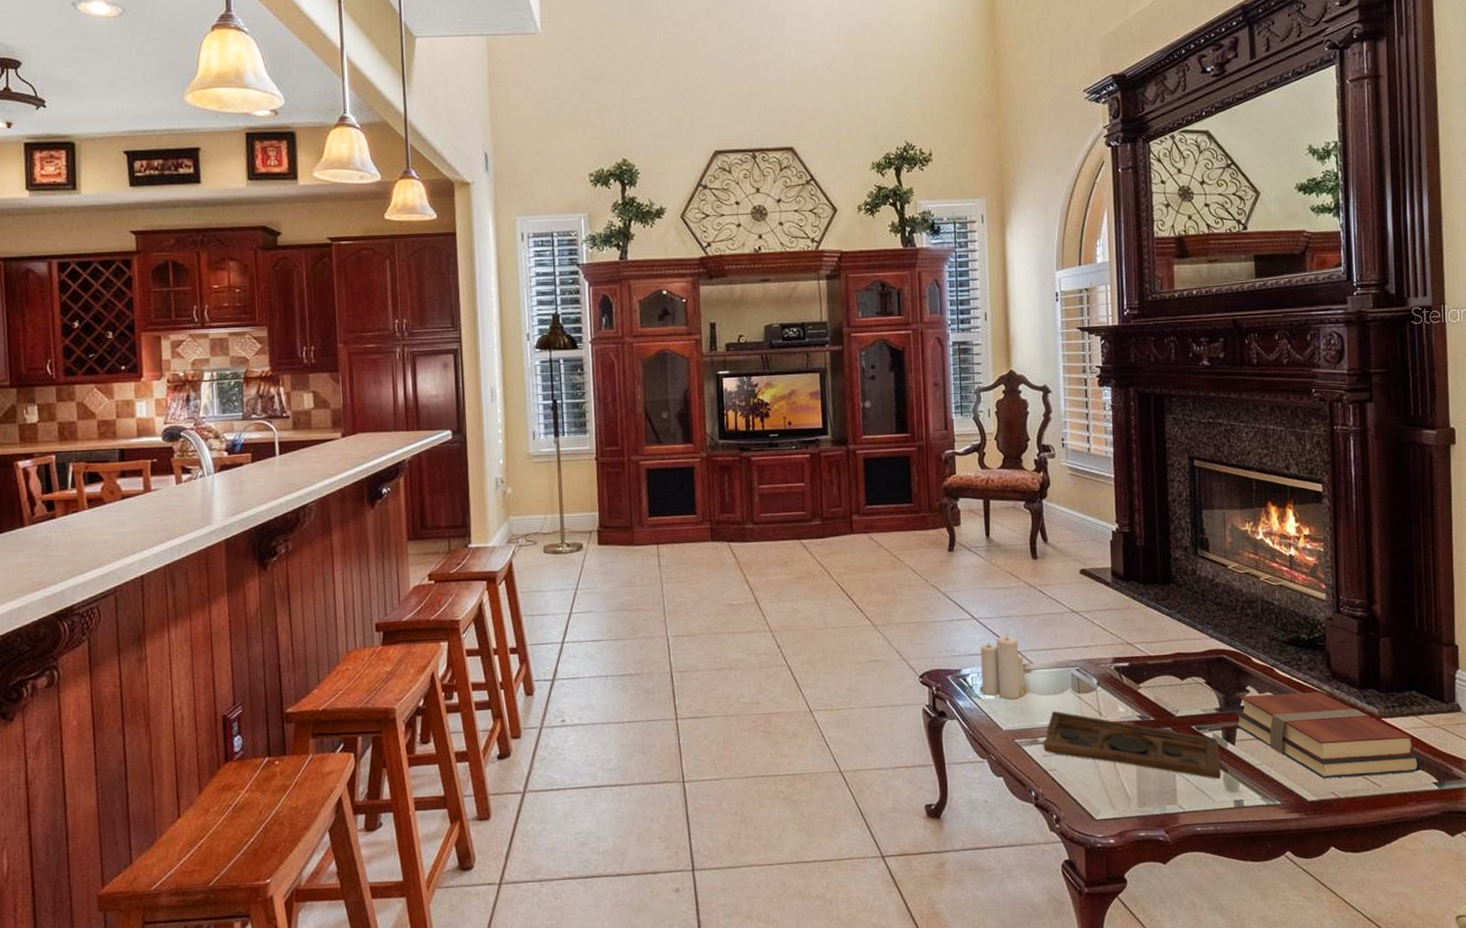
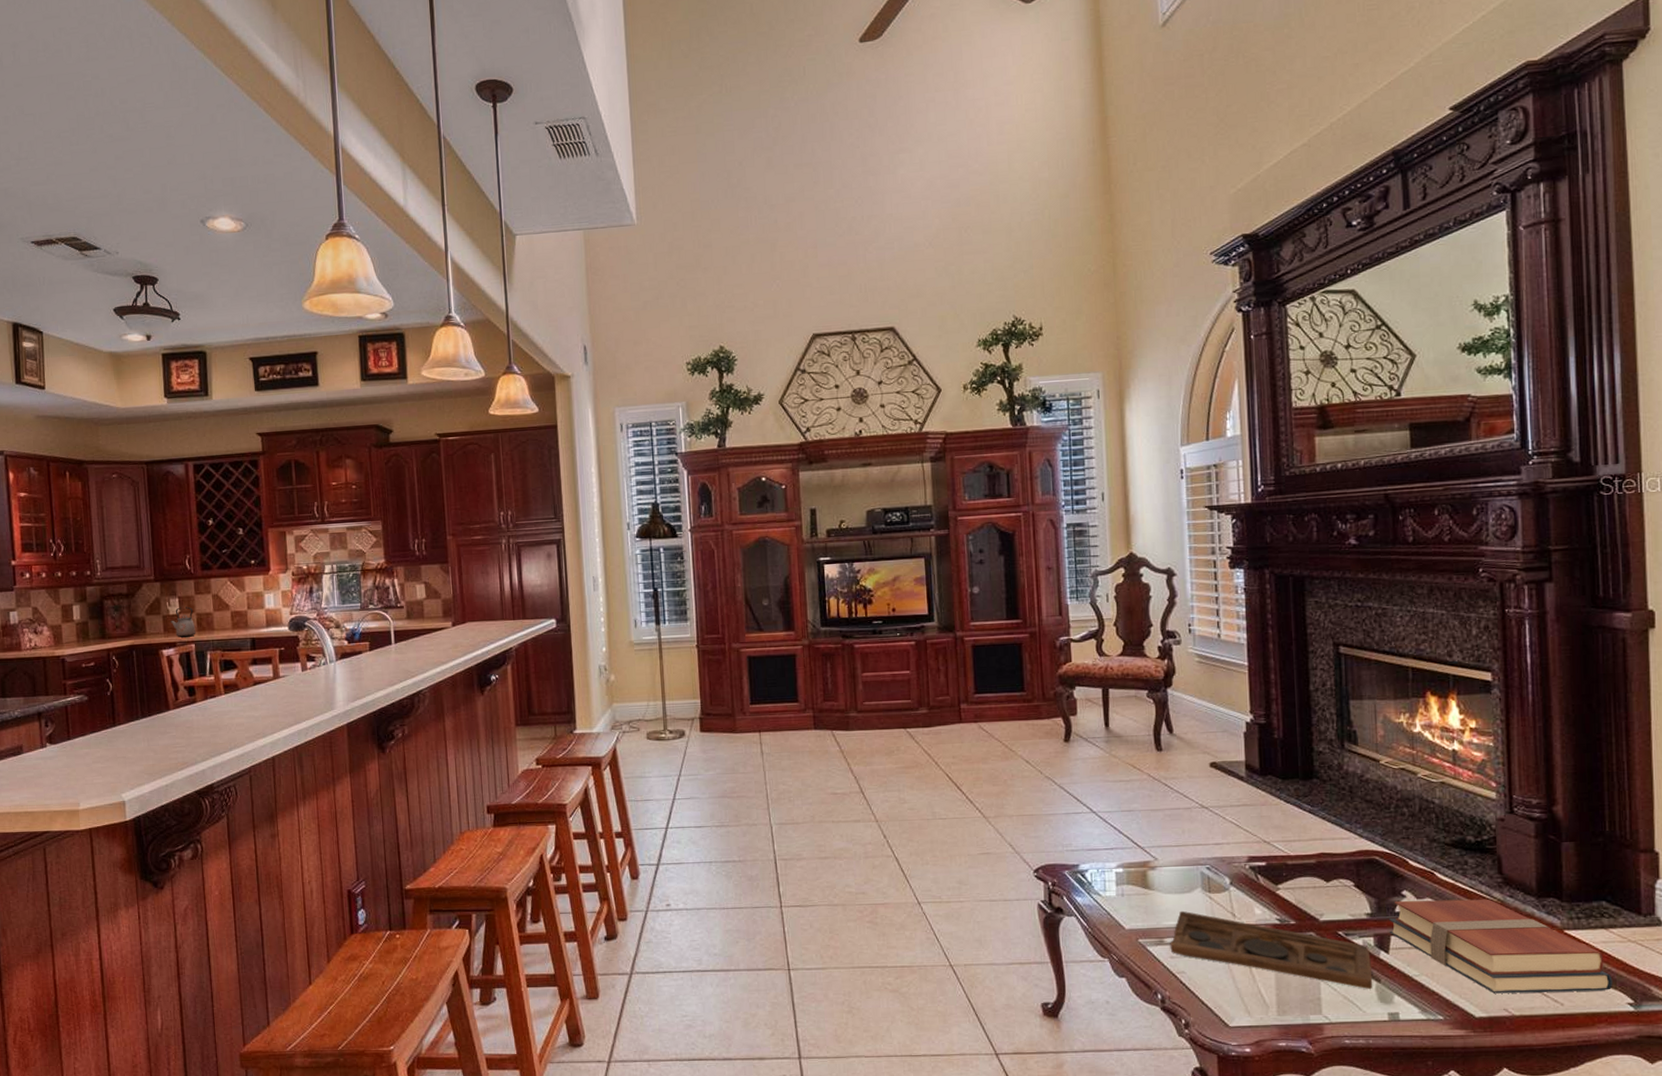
kettle: none [28,415,57,448] -> present [170,607,196,638]
candle: present [979,632,1029,700] -> none [1099,827,1153,898]

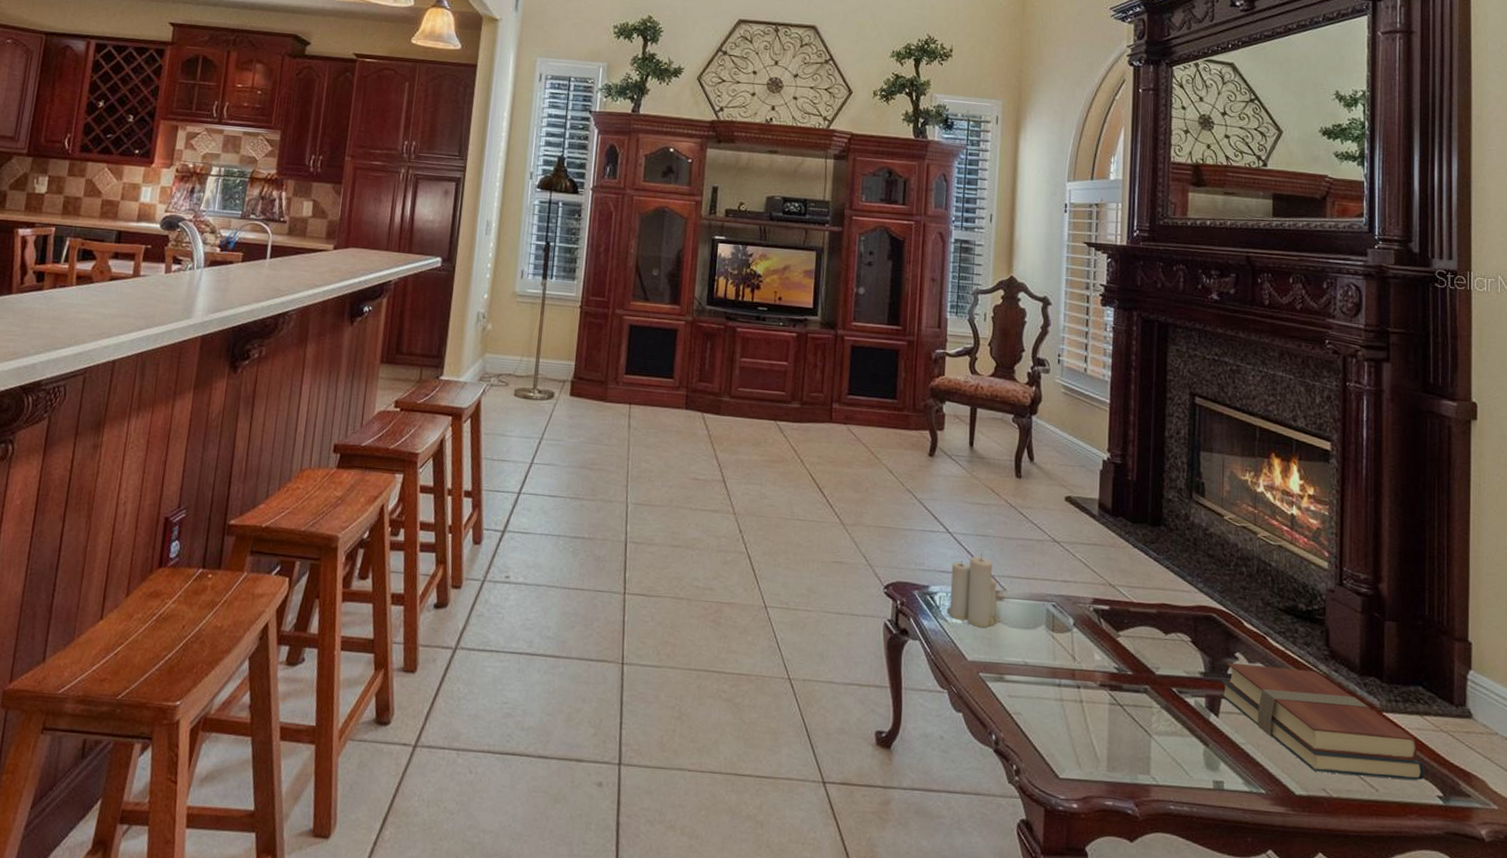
kettle: present [170,607,196,638] -> none [34,186,62,219]
candle: none [1099,827,1153,898] -> present [946,552,999,628]
decorative tray: present [1170,910,1373,989] -> none [1009,647,1201,753]

